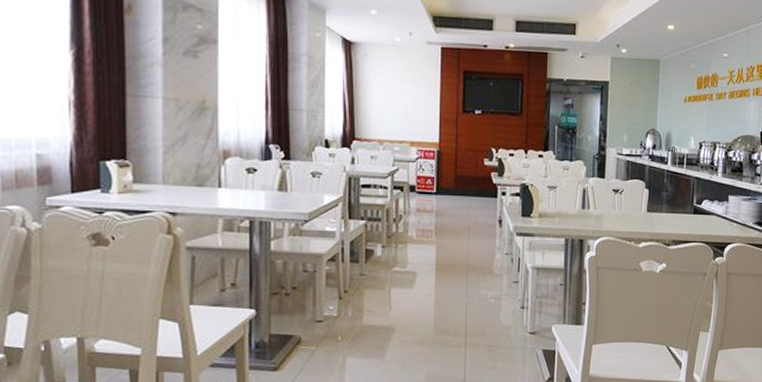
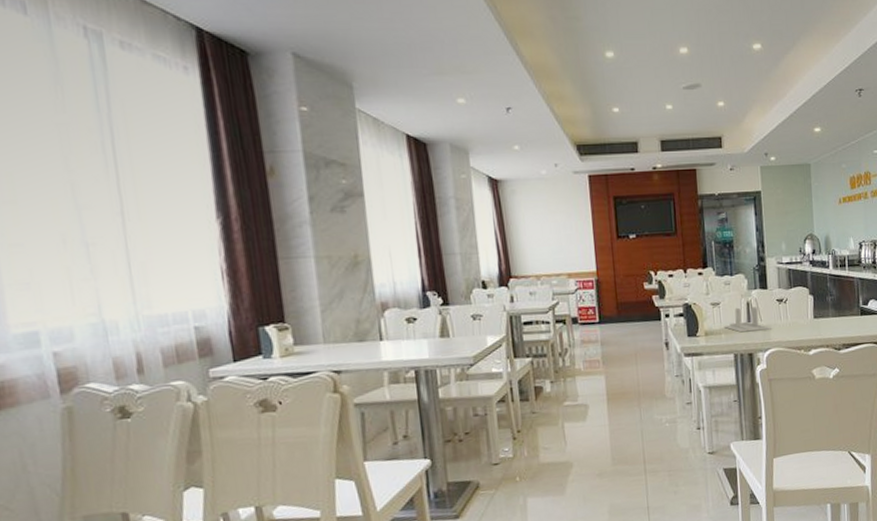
napkin holder: none [558,193,604,218] -> present [724,307,771,333]

